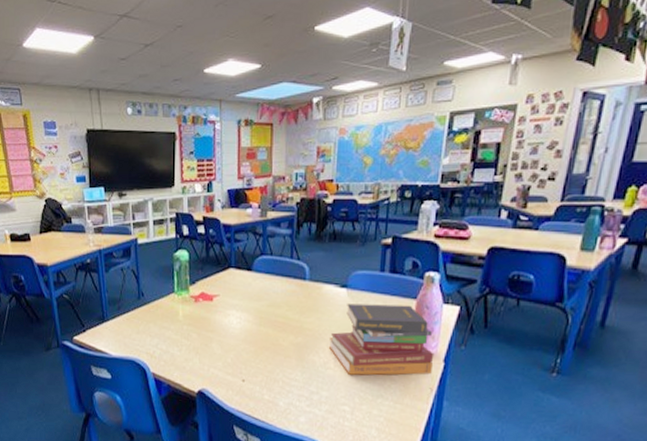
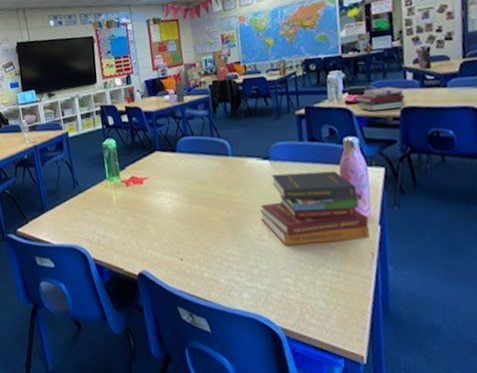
books: none [445,224,496,248] -> present [355,86,406,112]

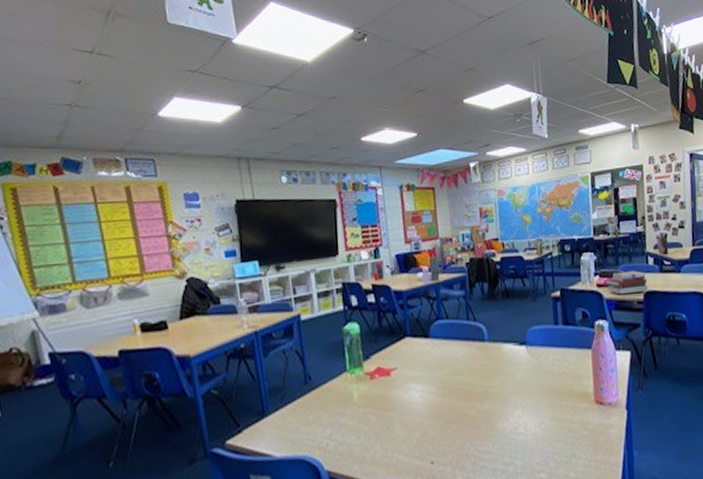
books: present [260,171,370,245] -> none [516,356,618,438]

